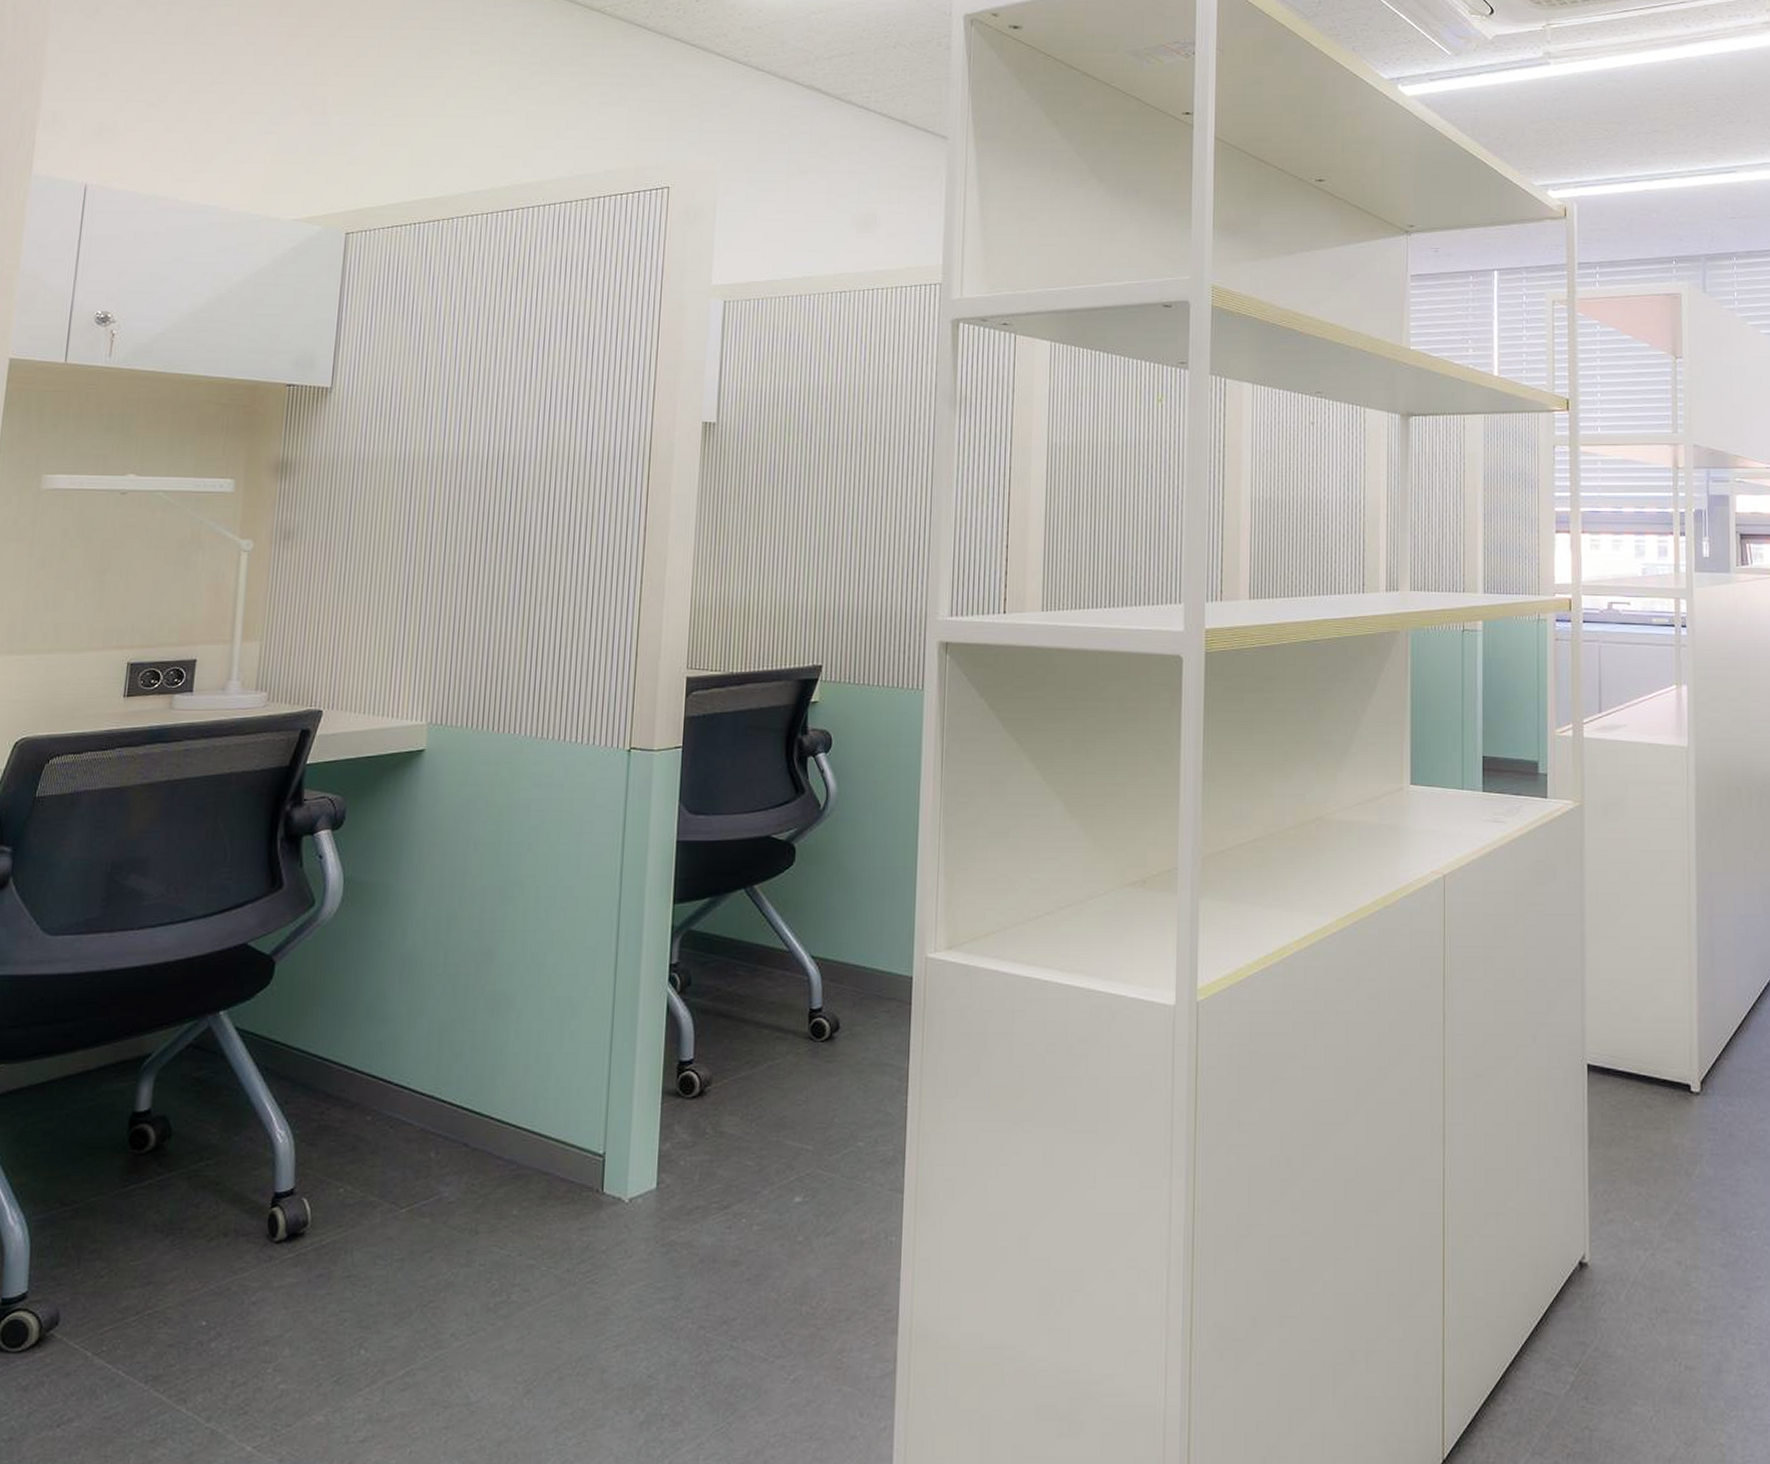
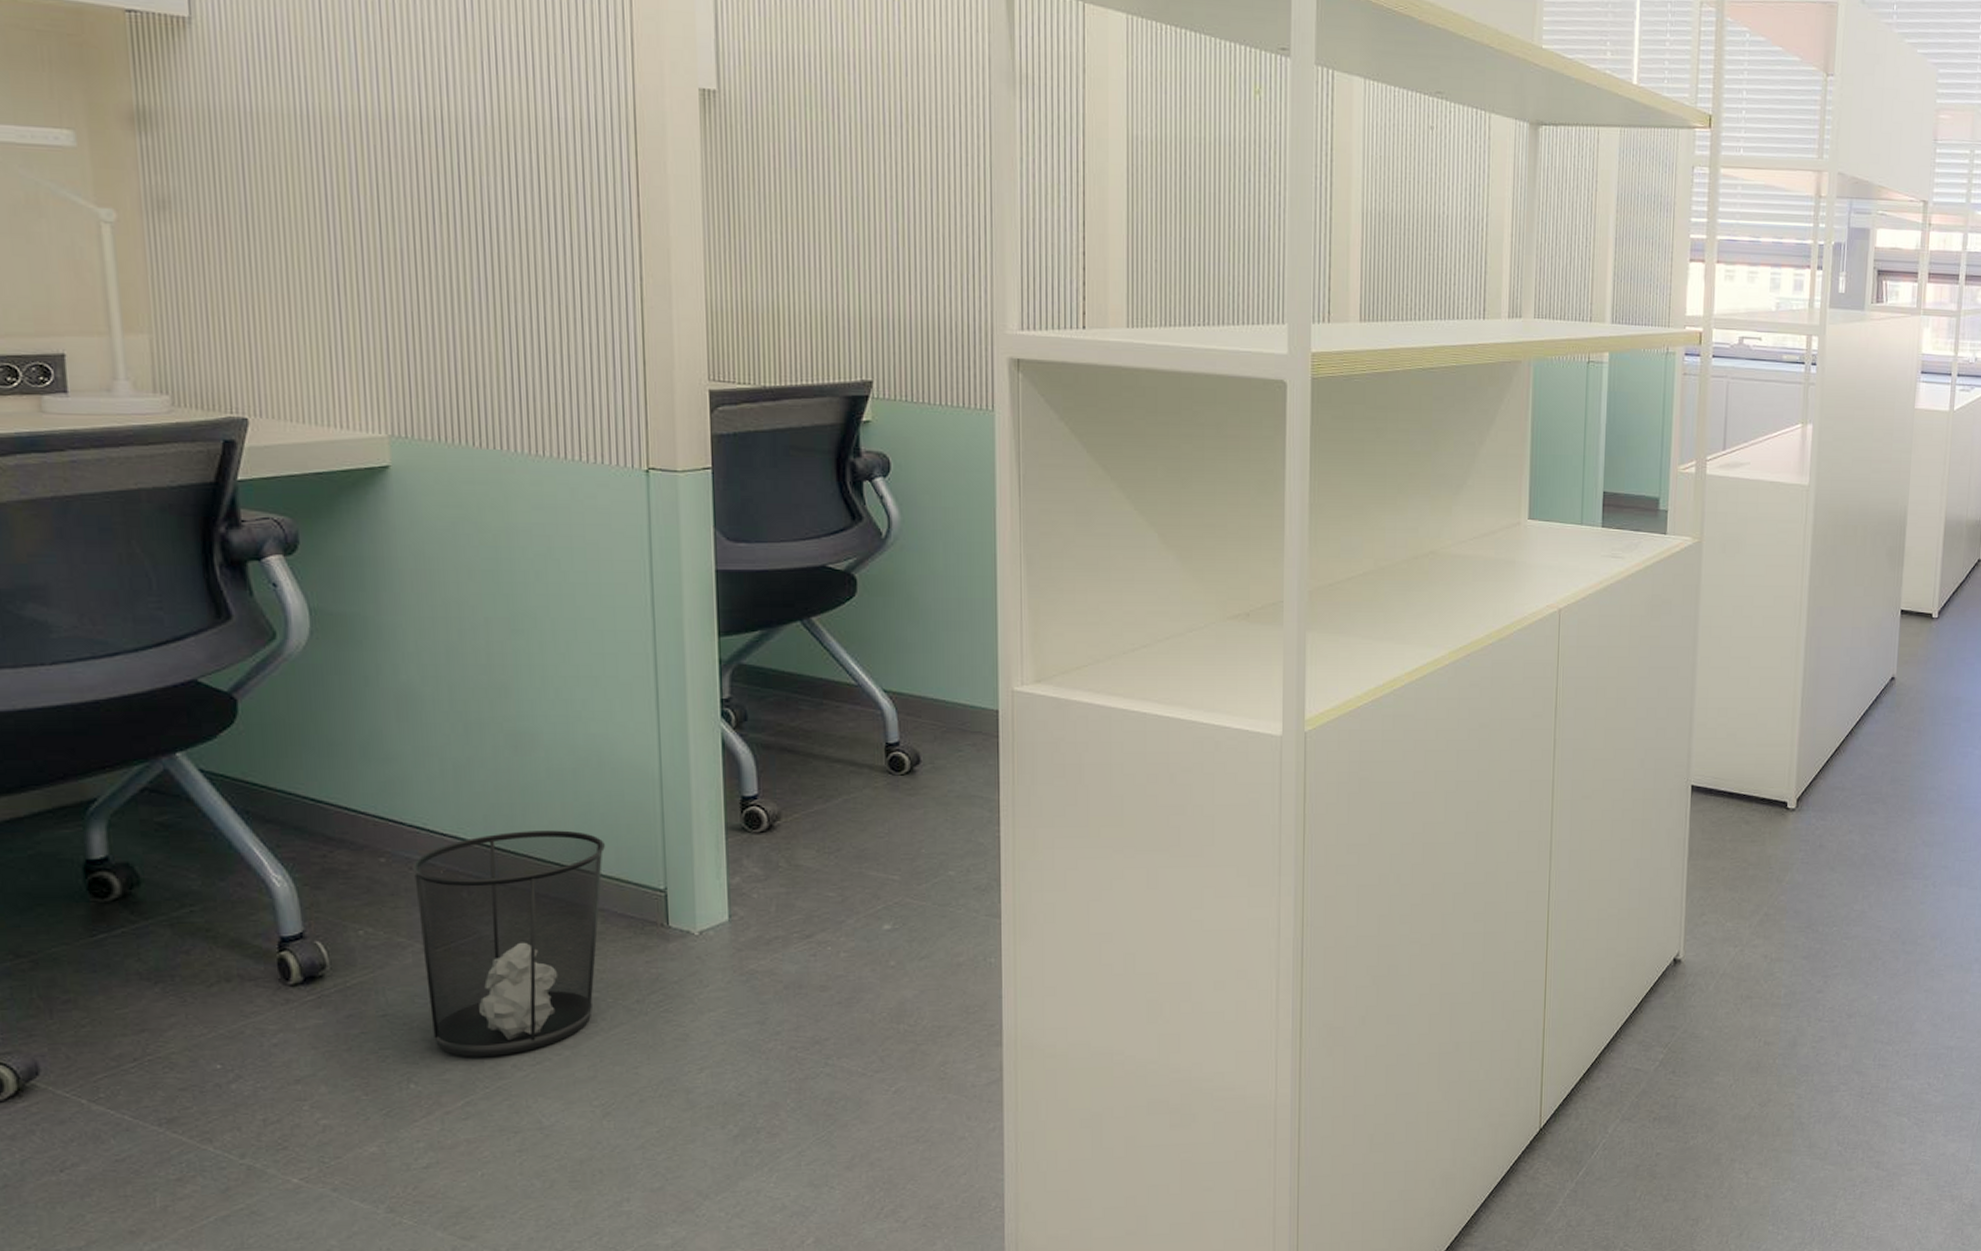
waste bin: none [387,1092,557,1324] -> present [412,830,605,1057]

